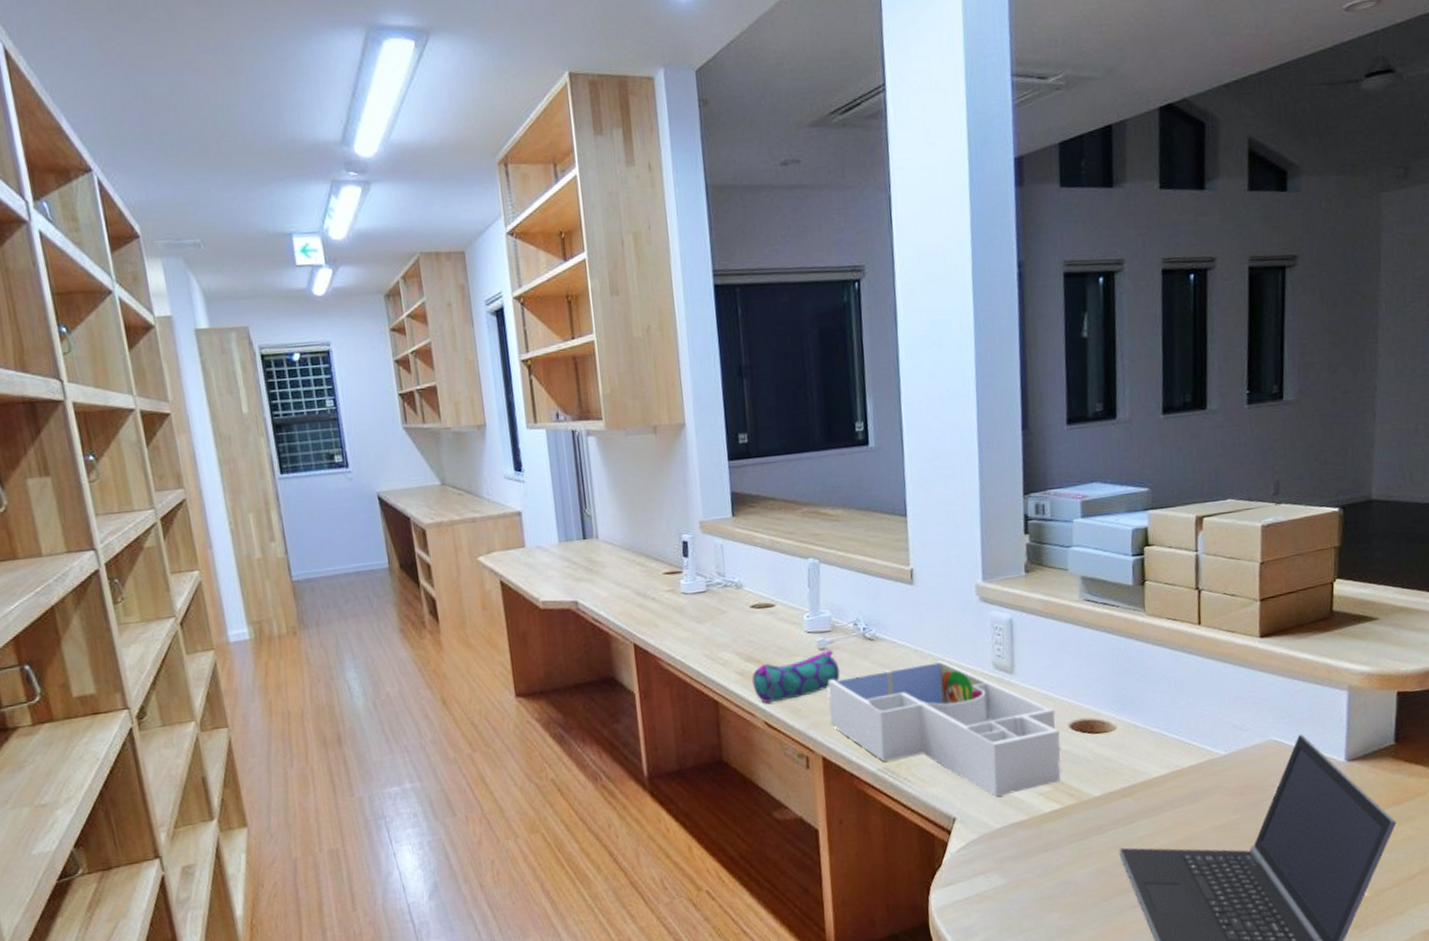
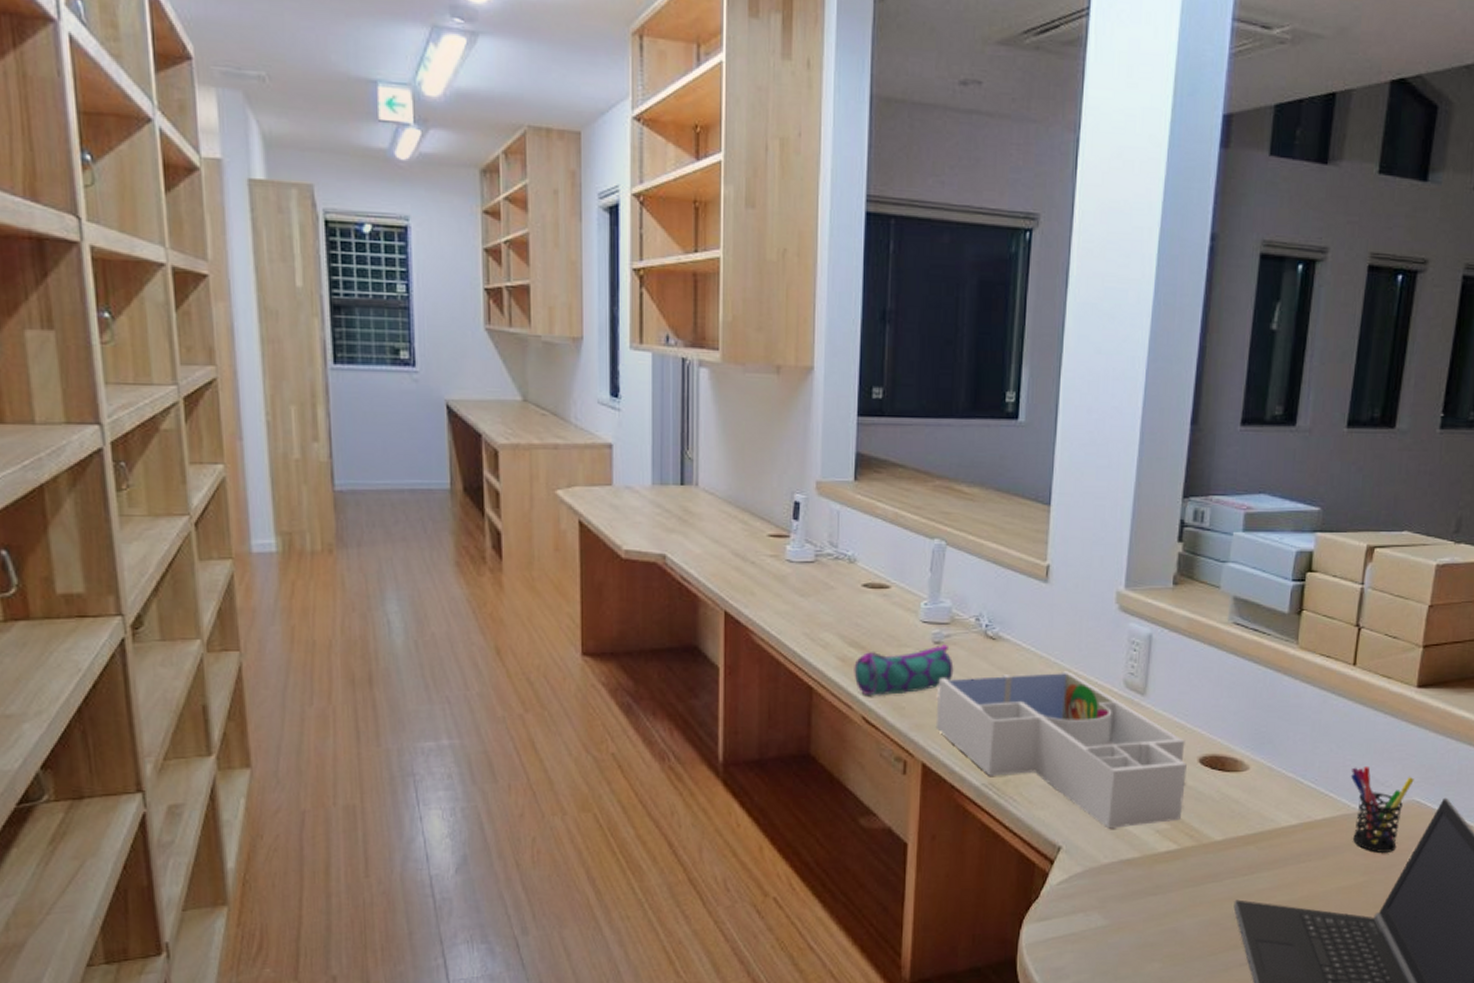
pen holder: none [1210,714,1269,791] -> present [1350,767,1414,853]

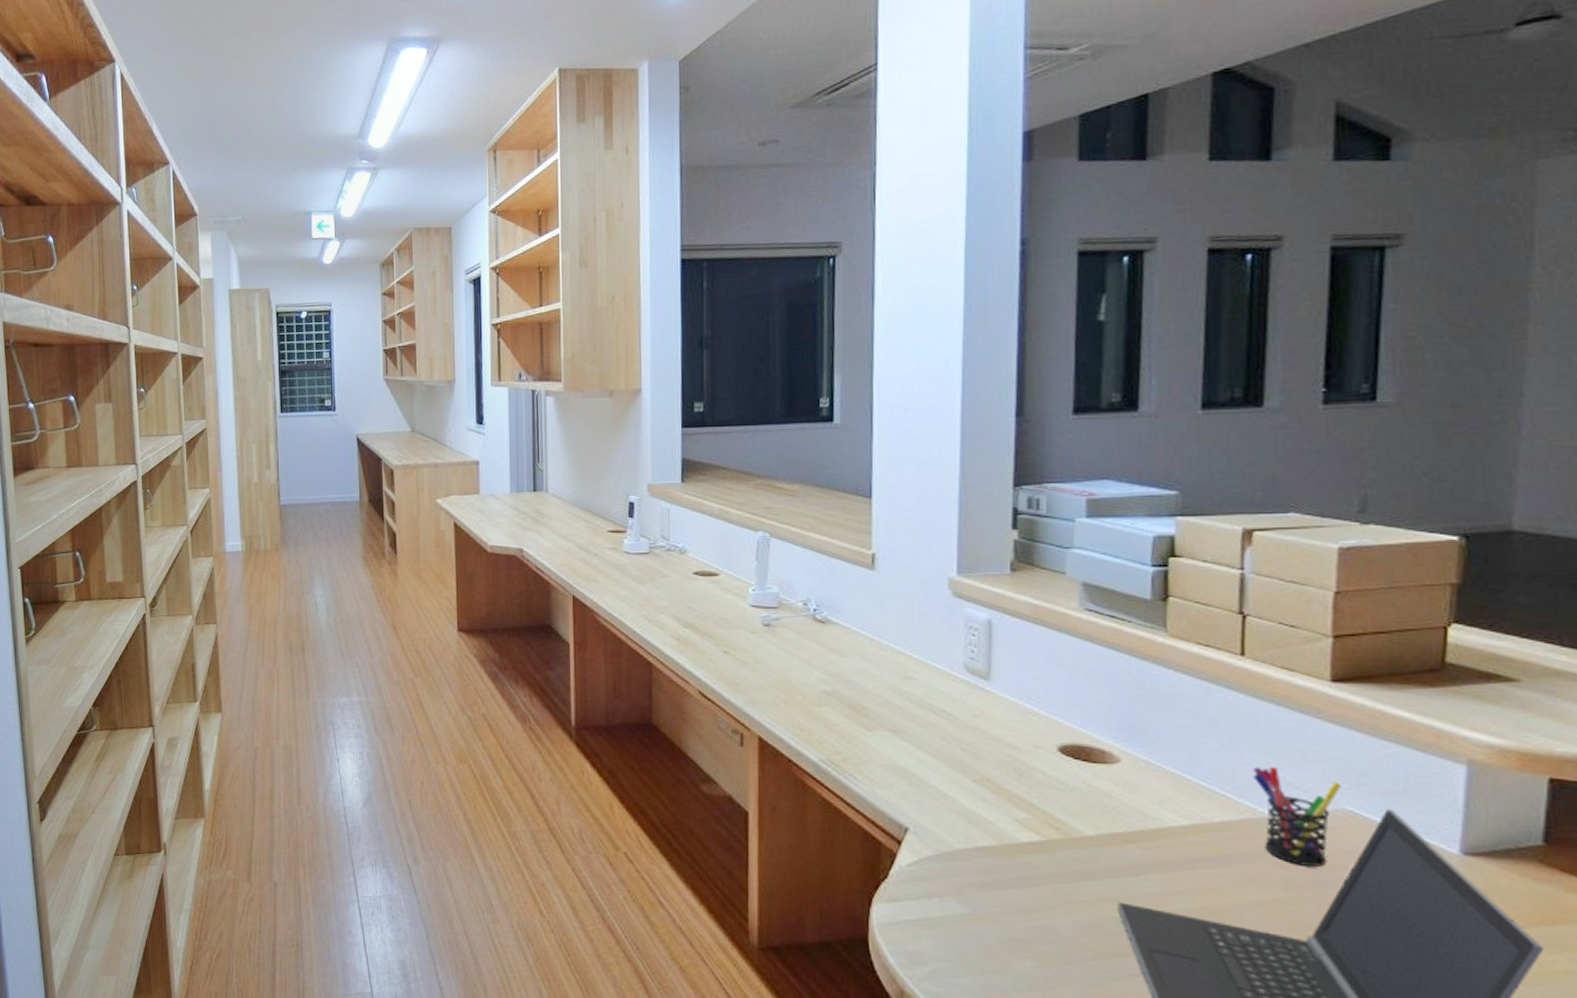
pencil case: present [854,644,954,696] -> none [689,627,785,673]
desk organizer: present [935,671,1187,829] -> none [769,654,1045,814]

